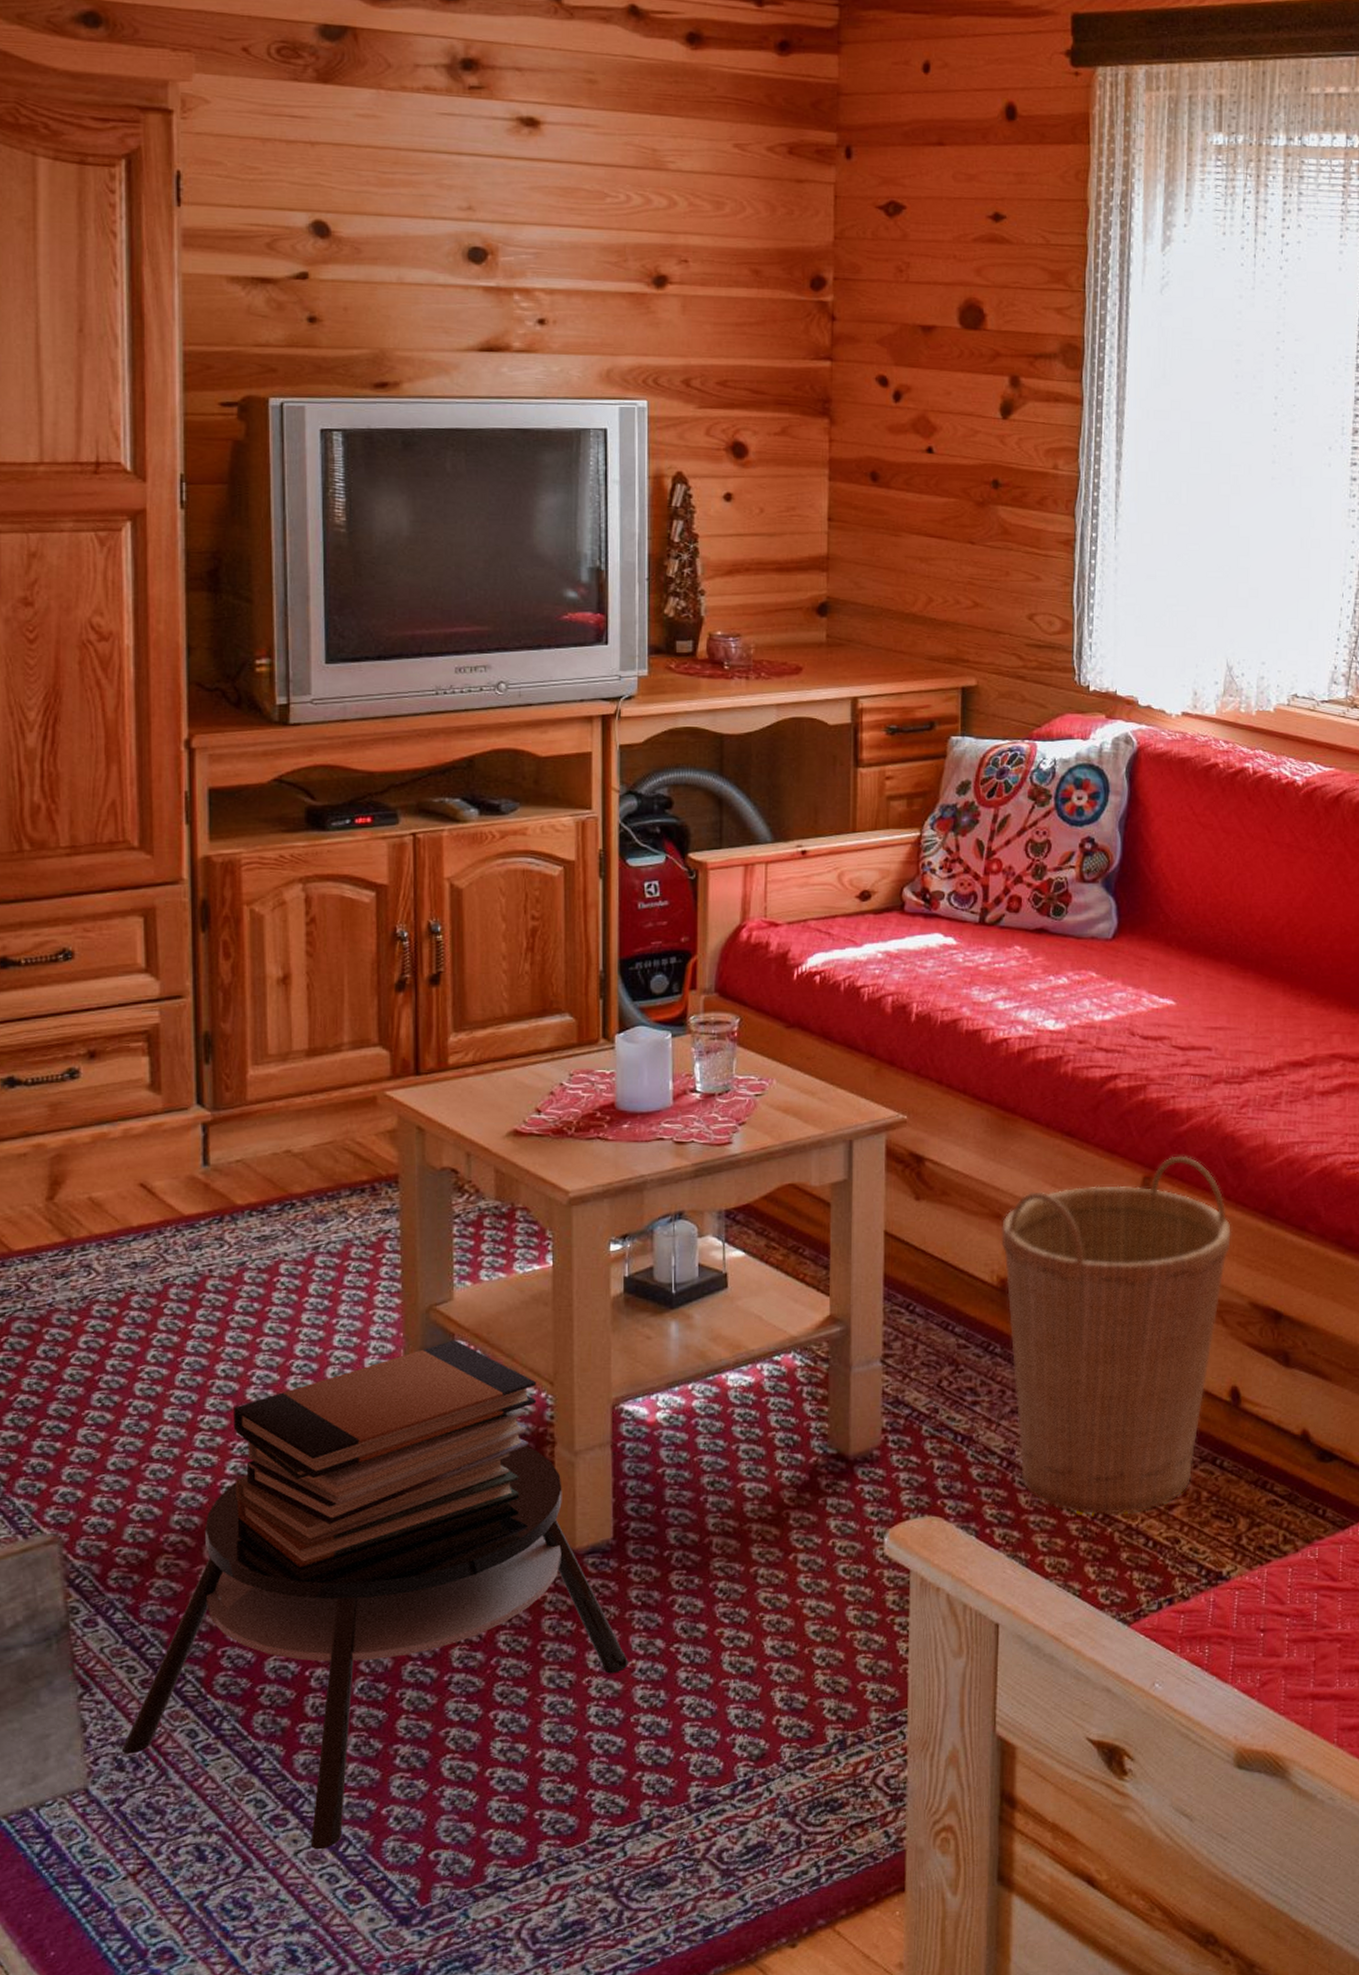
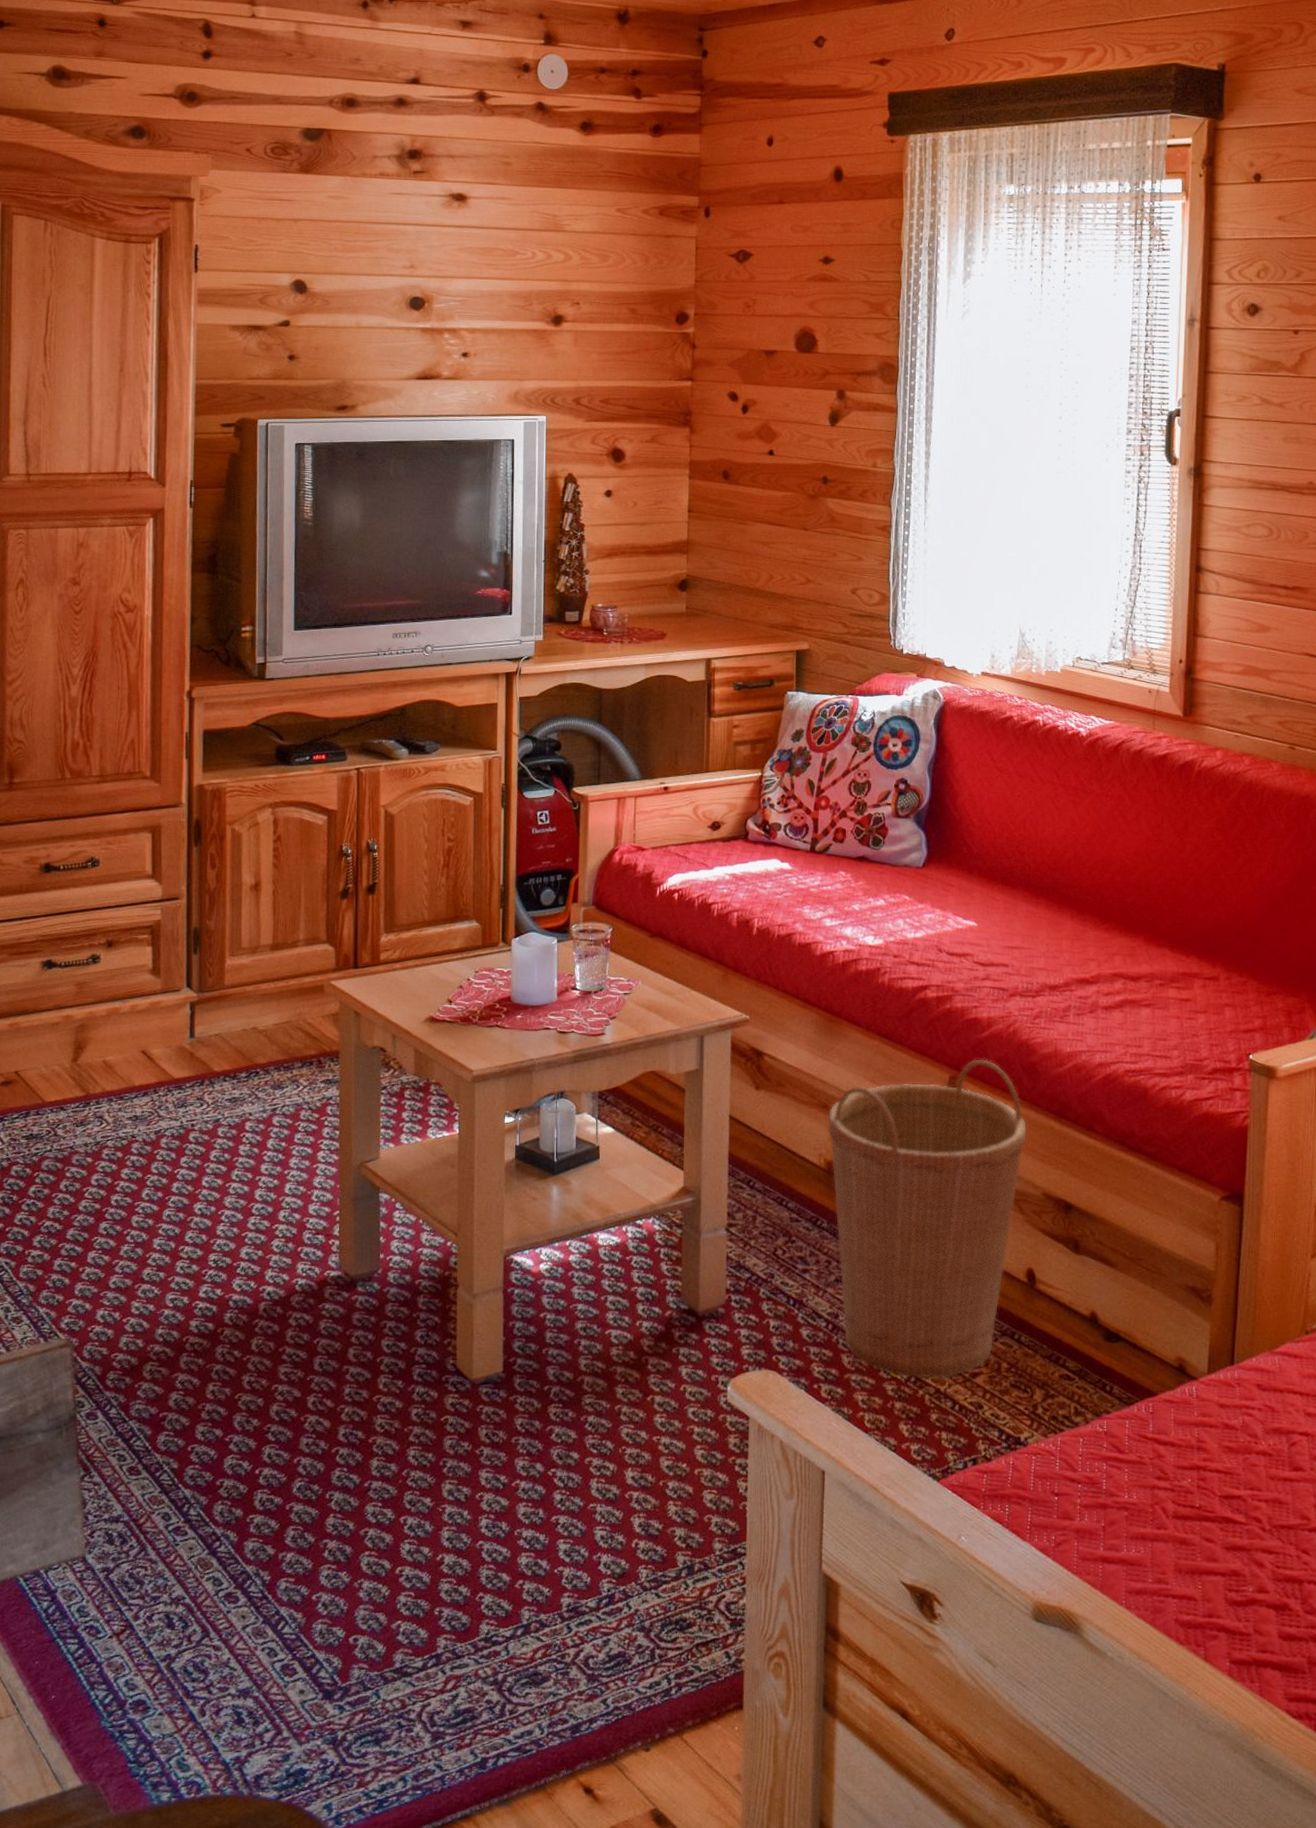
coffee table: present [121,1446,629,1850] -> none [112,1287,514,1626]
book stack: present [233,1340,536,1568] -> none [206,1193,443,1380]

